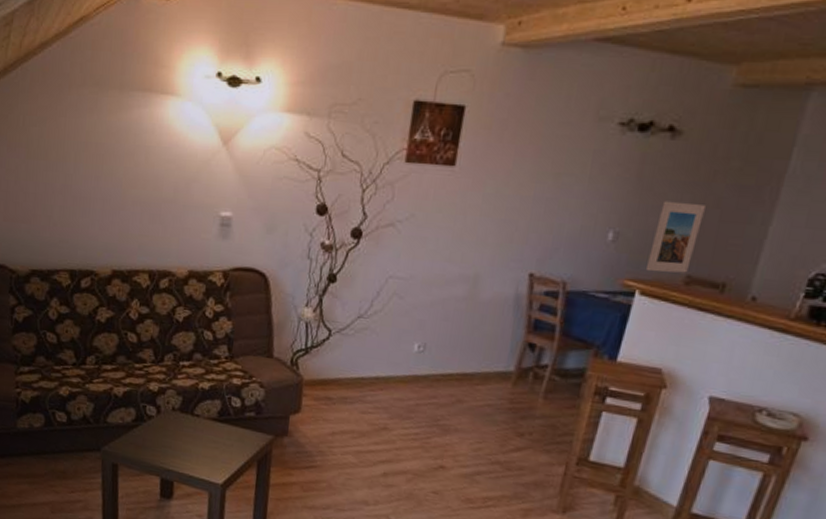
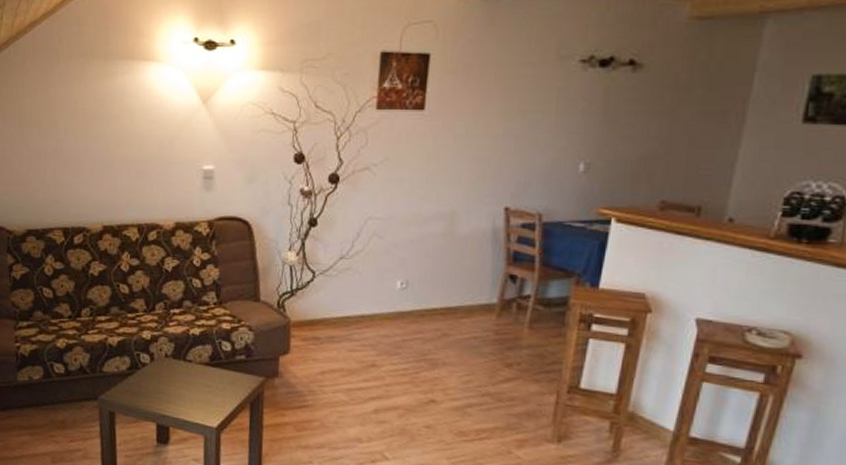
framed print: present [645,201,706,273] -> none [619,131,673,200]

